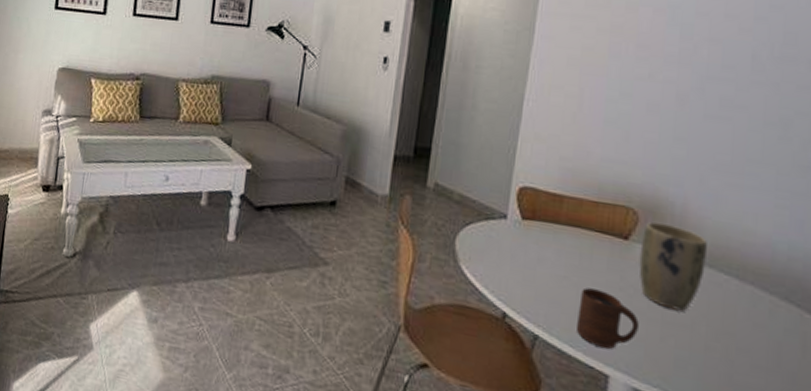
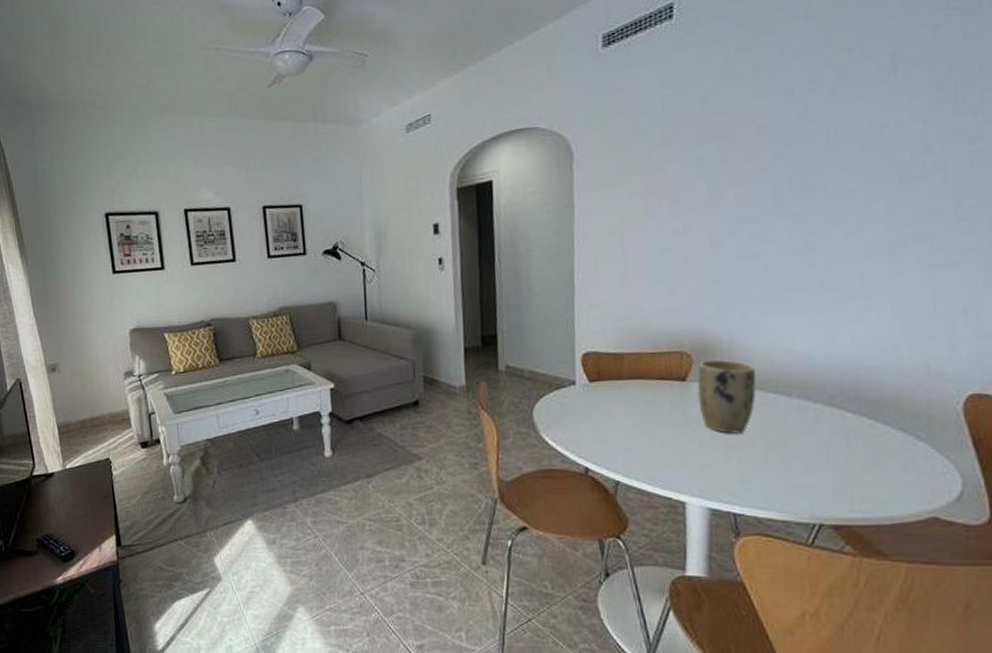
cup: present [575,287,639,349] -> none [650,430,705,480]

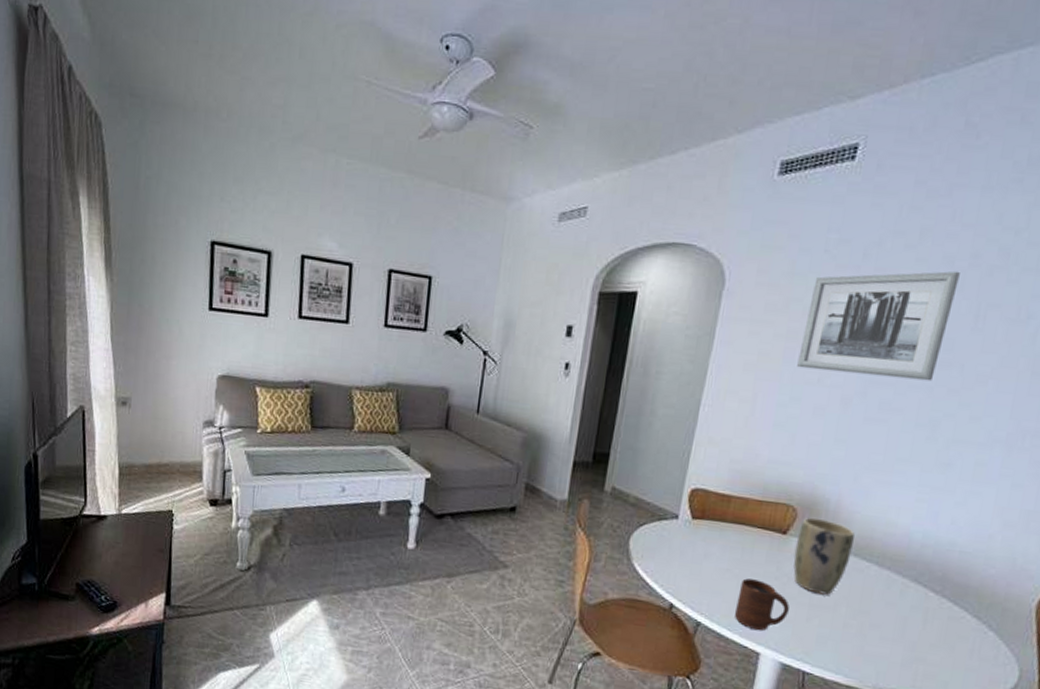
cup: none [650,430,705,480] -> present [734,578,789,631]
wall art: none [659,98,802,220] -> present [797,271,960,382]

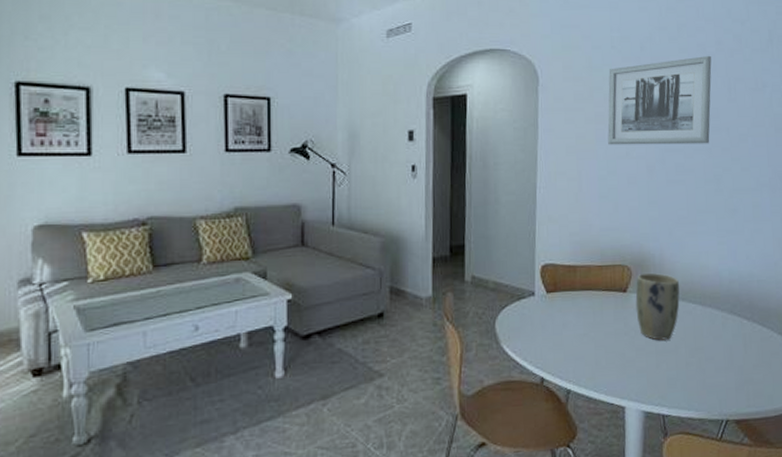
cup: present [734,578,789,631] -> none [597,338,641,386]

